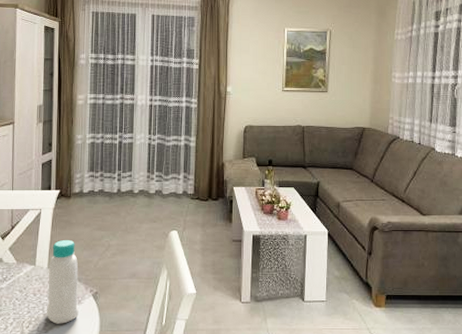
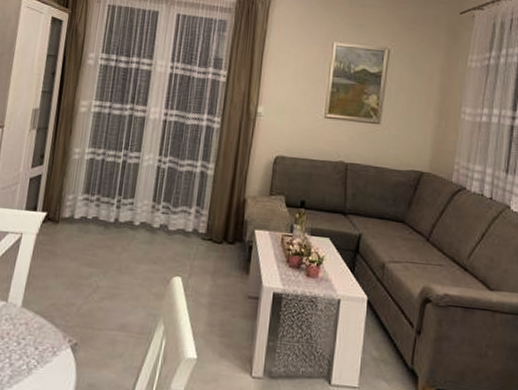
bottle: present [47,239,79,324] -> none [13,273,59,379]

